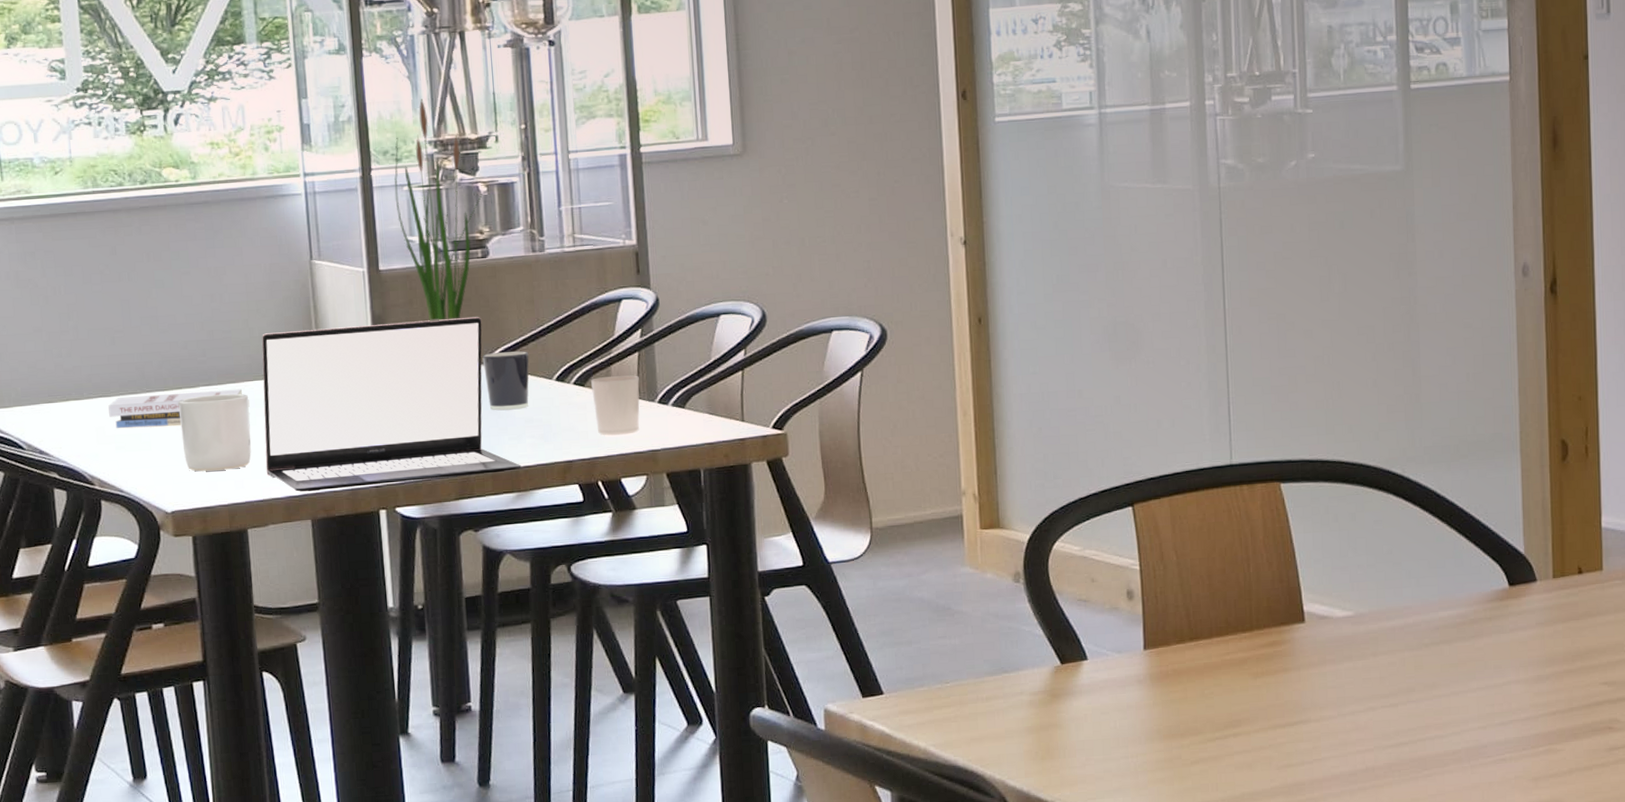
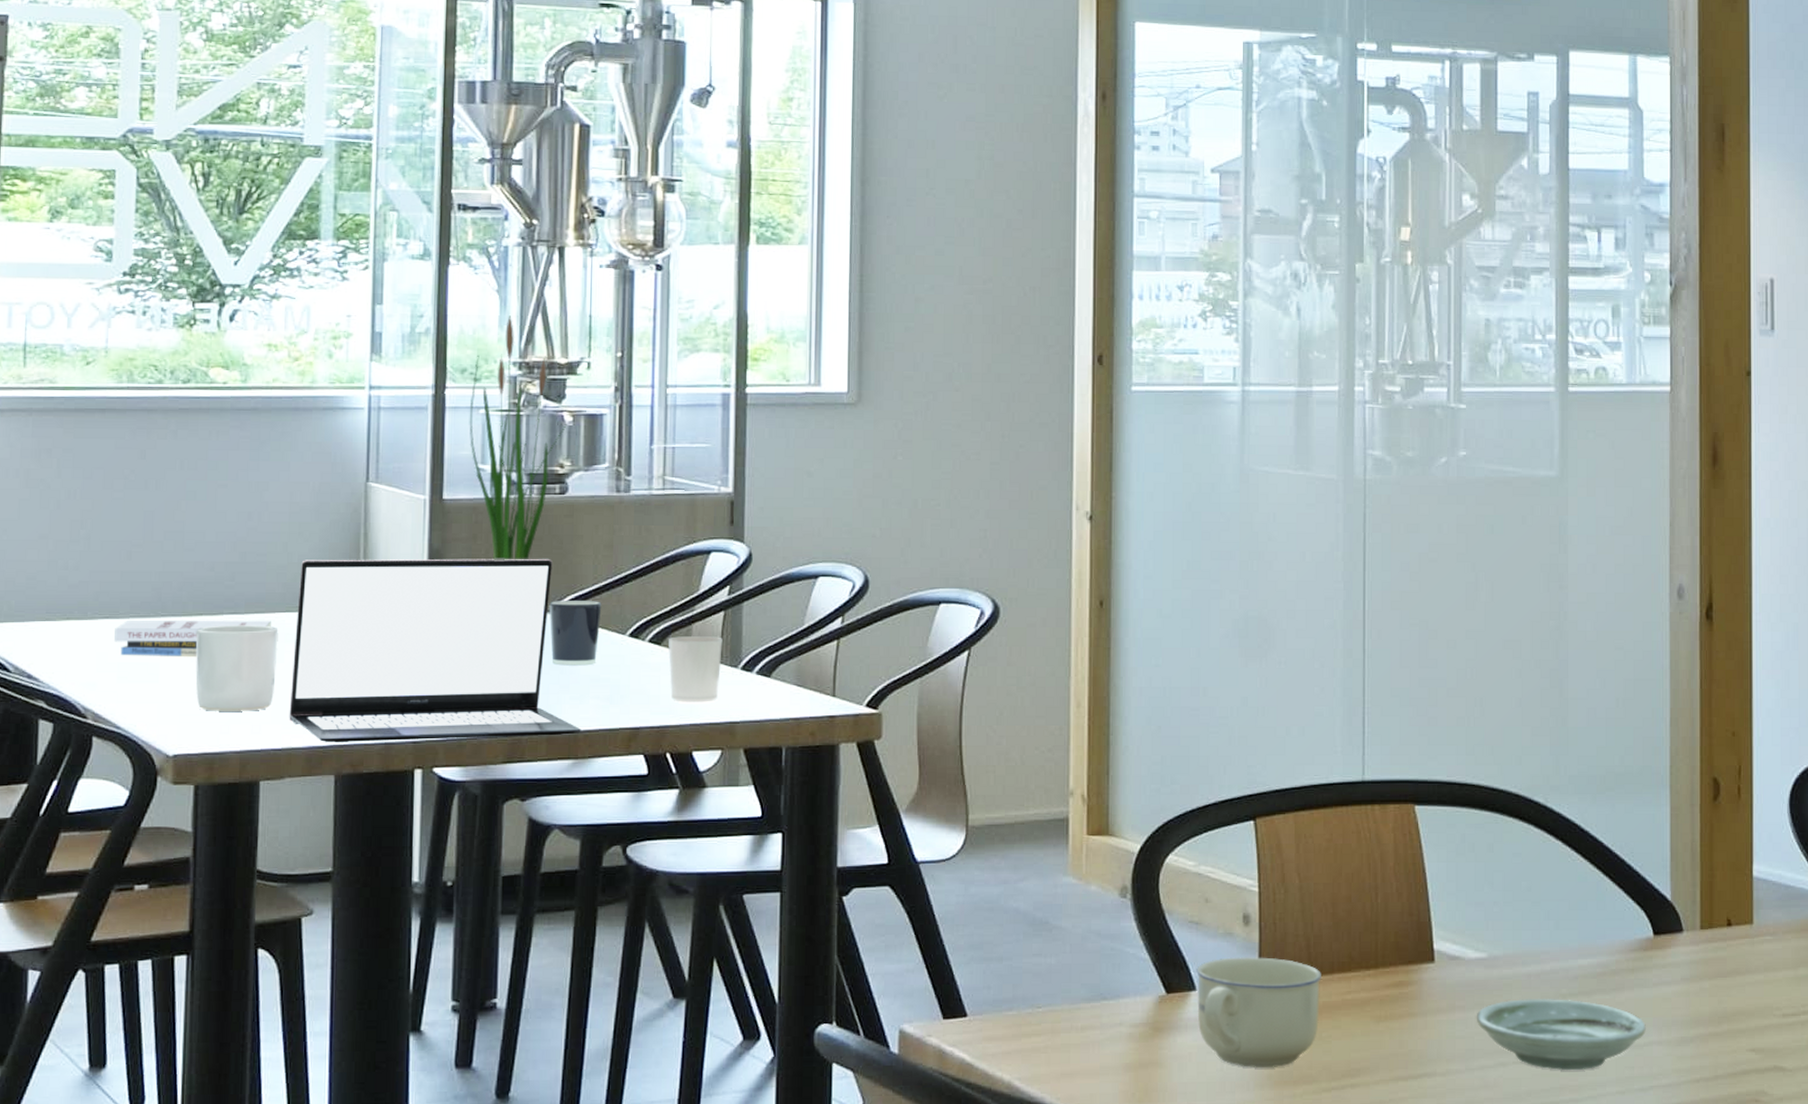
cup: none [1087,627,1201,724] -> present [1196,956,1321,1067]
saucer: none [1345,648,1504,711] -> present [1476,998,1646,1070]

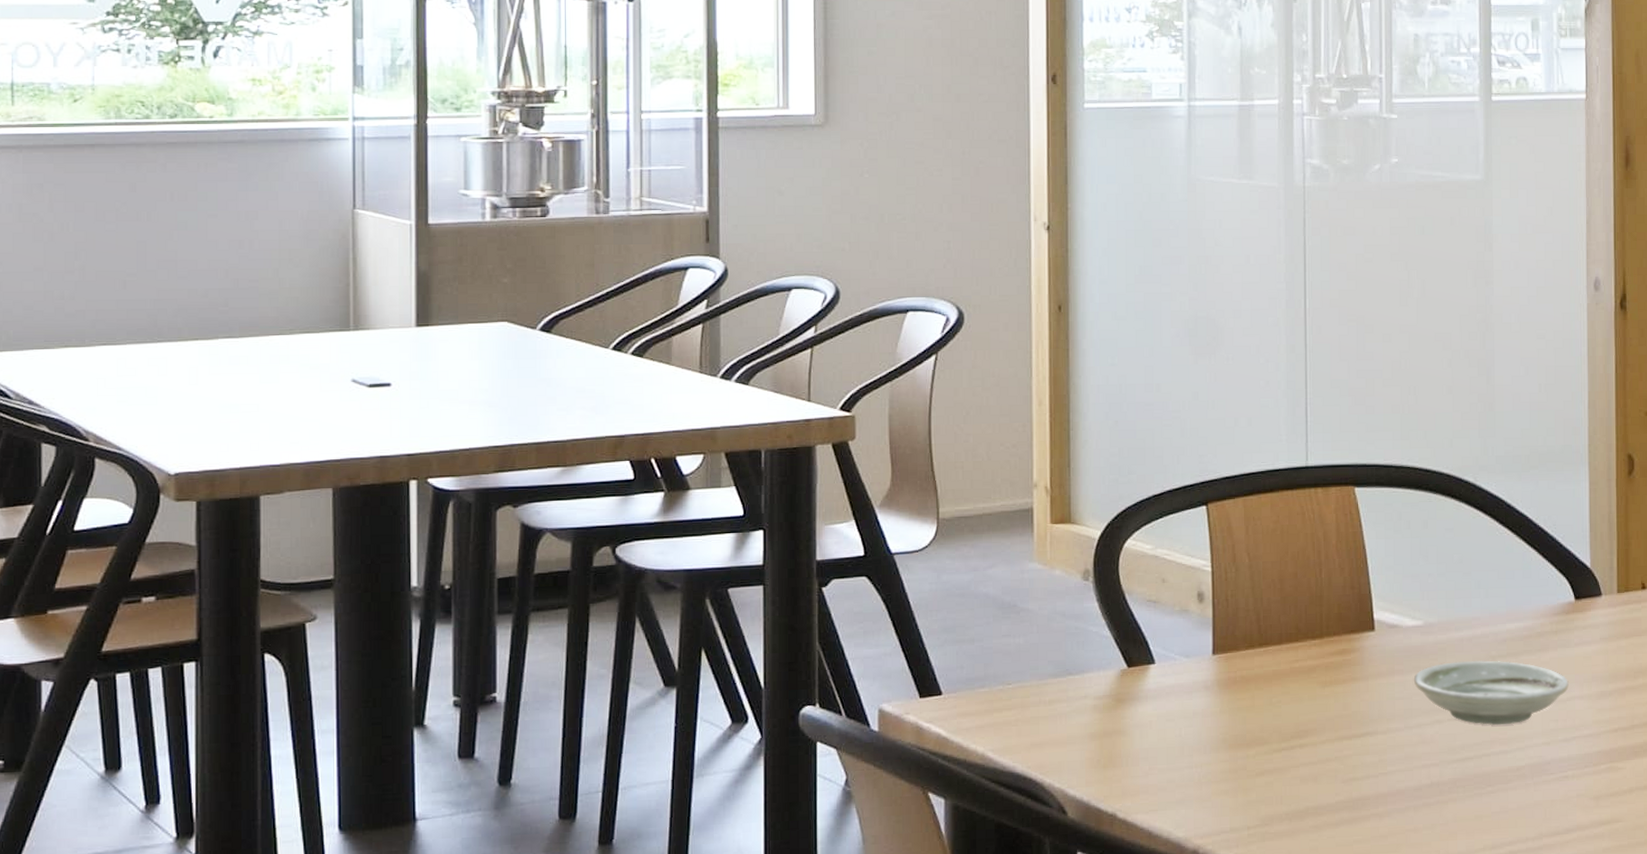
books: present [114,620,279,658] -> none [113,343,273,381]
mug: present [195,625,279,711] -> none [192,348,273,431]
laptop: present [289,559,581,742] -> none [286,279,569,457]
plant: present [469,315,567,560] -> none [451,47,546,281]
mug: present [549,601,602,666] -> none [534,317,585,379]
cup: present [668,636,723,704] -> none [650,348,702,412]
cup: present [1196,956,1321,1067] -> none [1155,630,1271,733]

